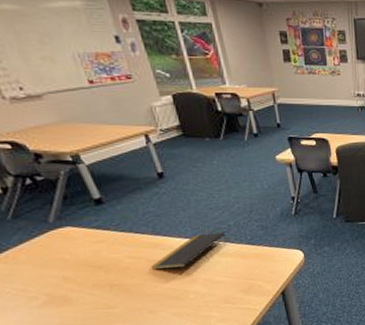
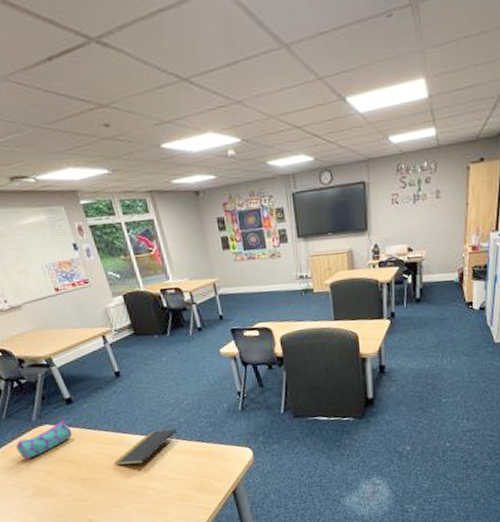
pencil case: none [24,222,101,266] -> present [16,420,73,460]

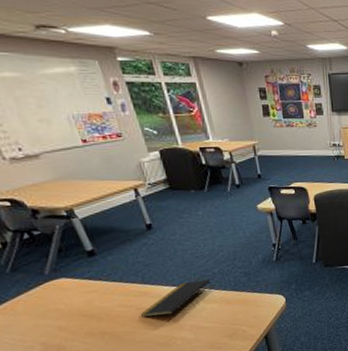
pencil case: present [16,420,73,460] -> none [21,273,93,316]

